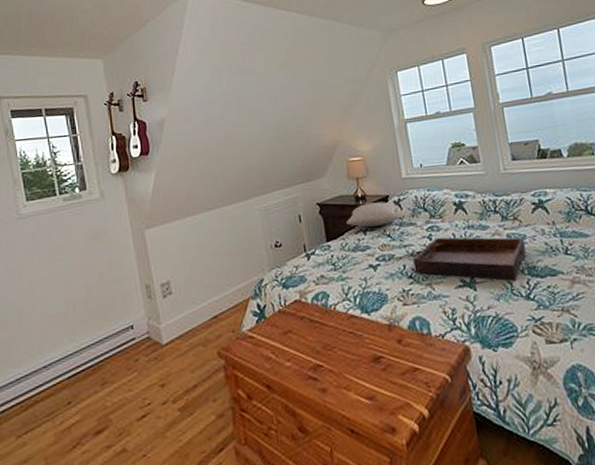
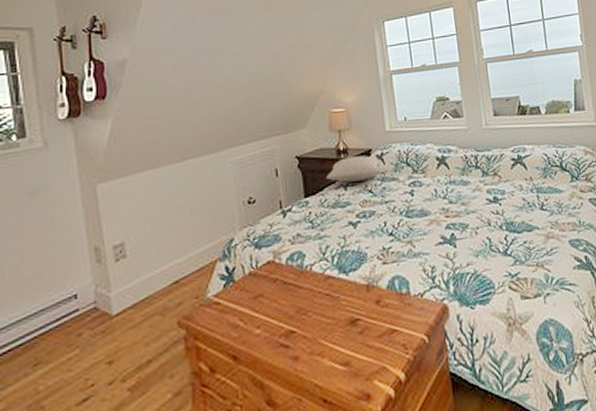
serving tray: present [413,237,527,281] -> none [394,192,505,237]

